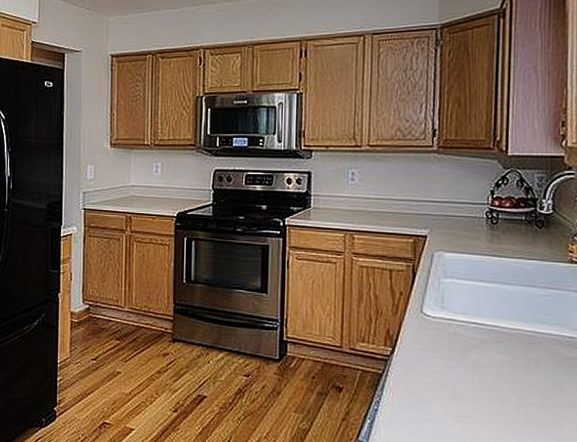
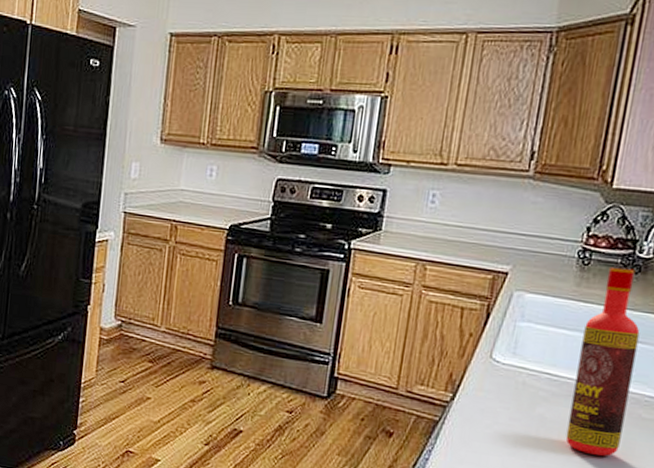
bottle: none [499,223,552,395] -> present [565,266,640,456]

